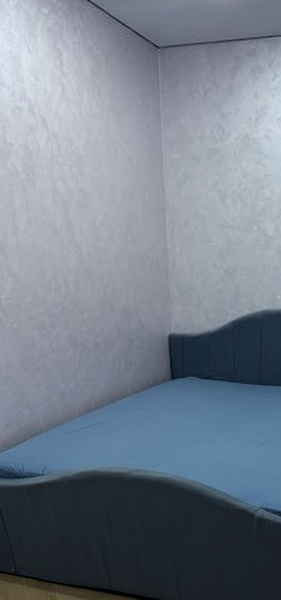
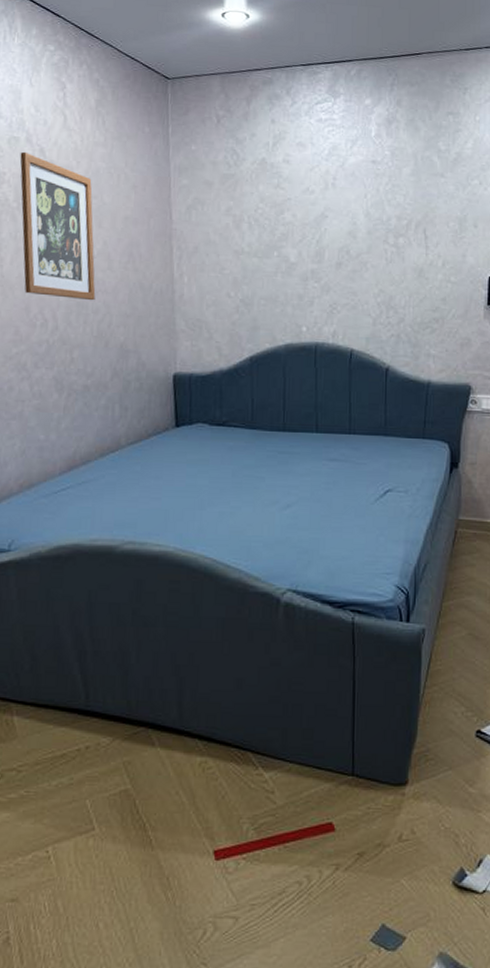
wall art: none [24,122,100,269] -> present [20,151,96,301]

